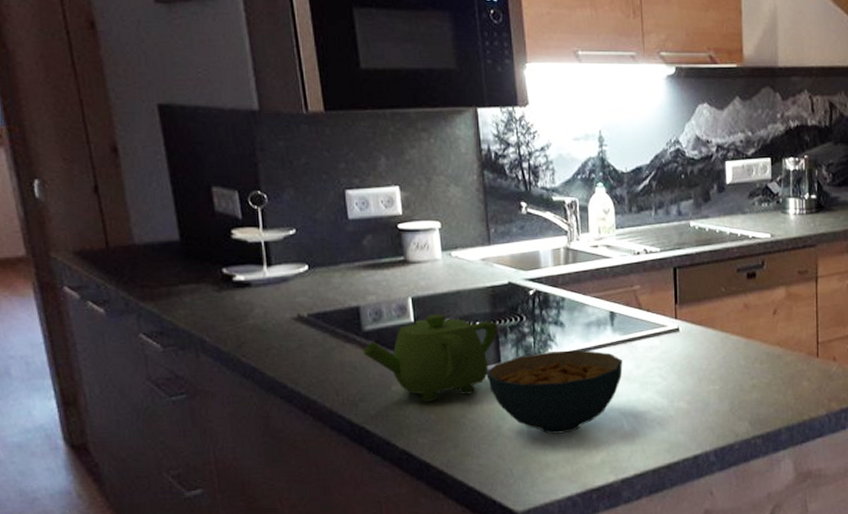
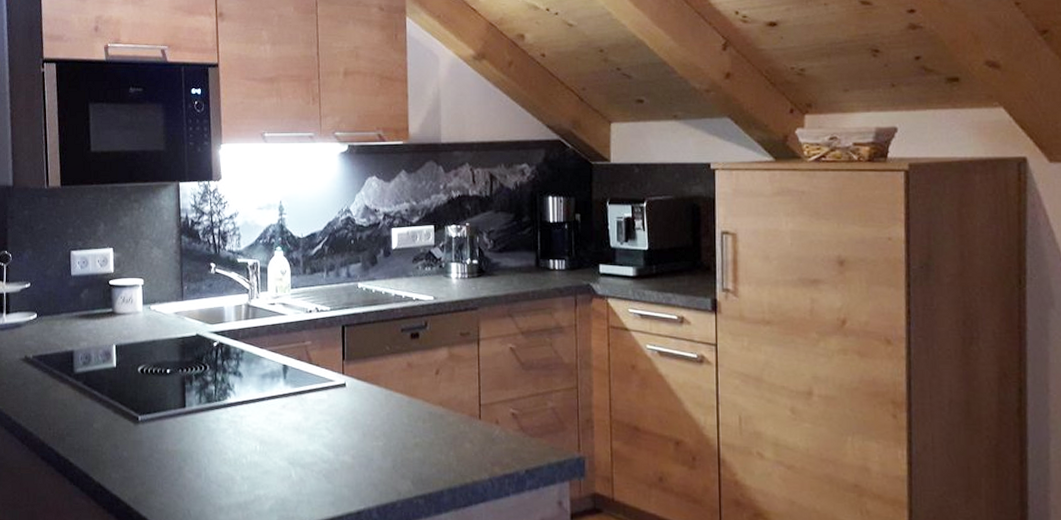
teapot: present [363,313,498,402] -> none [73,360,185,440]
cereal bowl: present [486,350,623,434] -> none [173,399,293,479]

